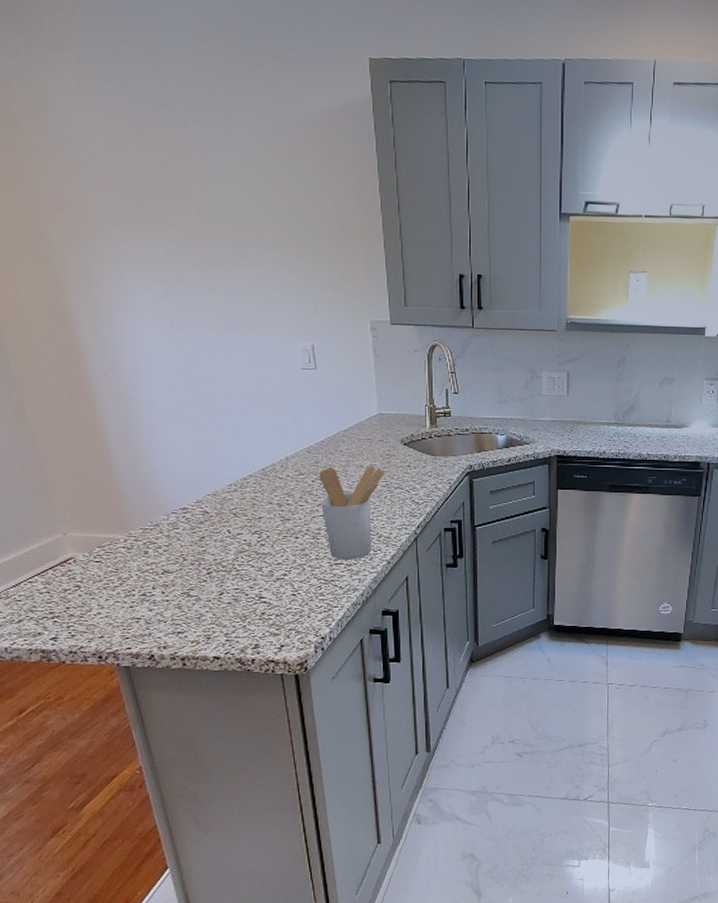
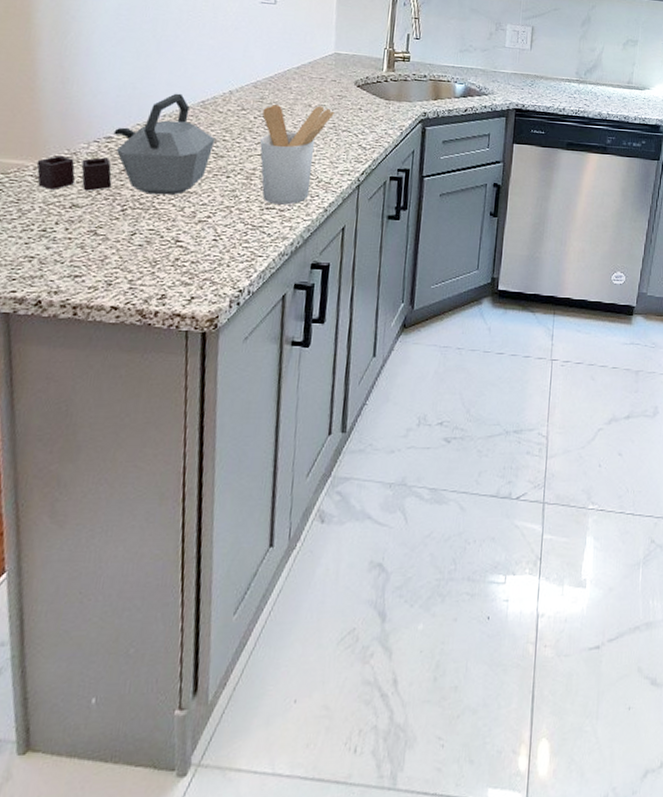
kettle: none [126,463,280,558] -> present [36,93,215,195]

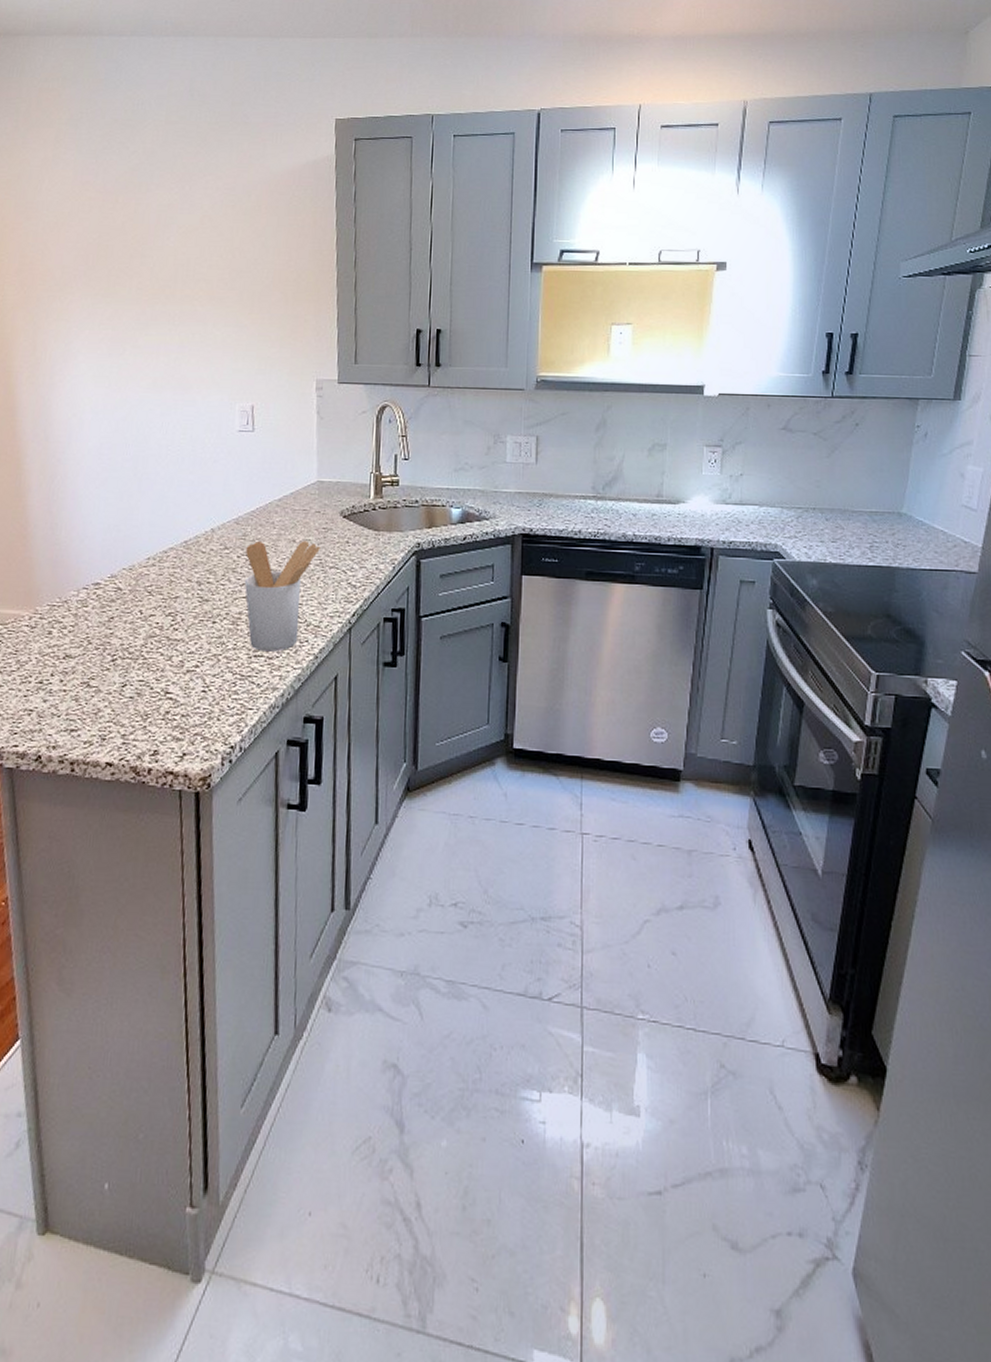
kettle: present [36,93,215,195] -> none [31,534,200,644]

